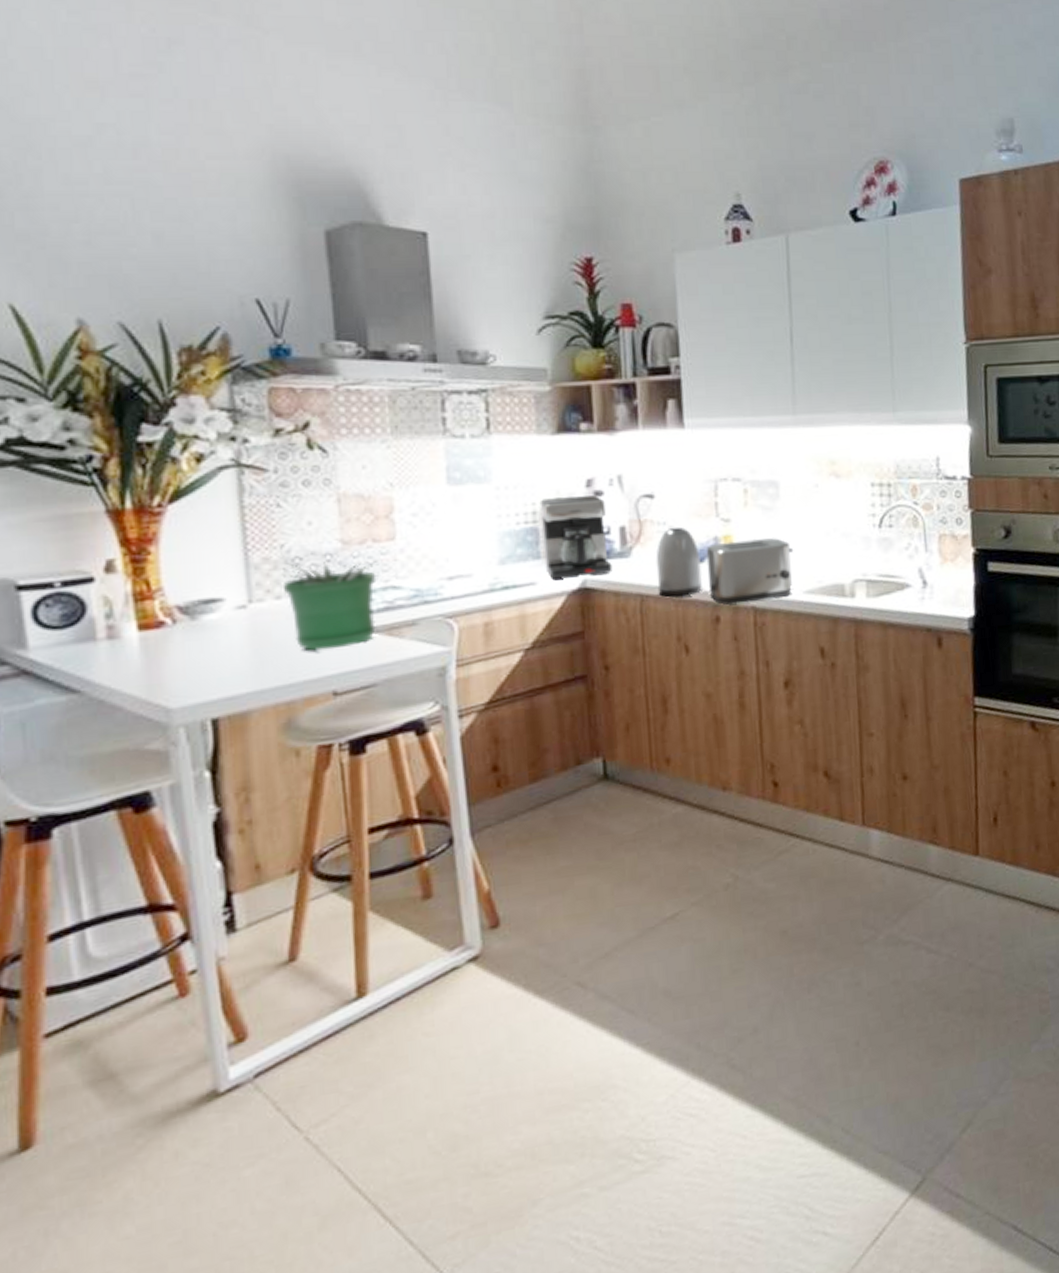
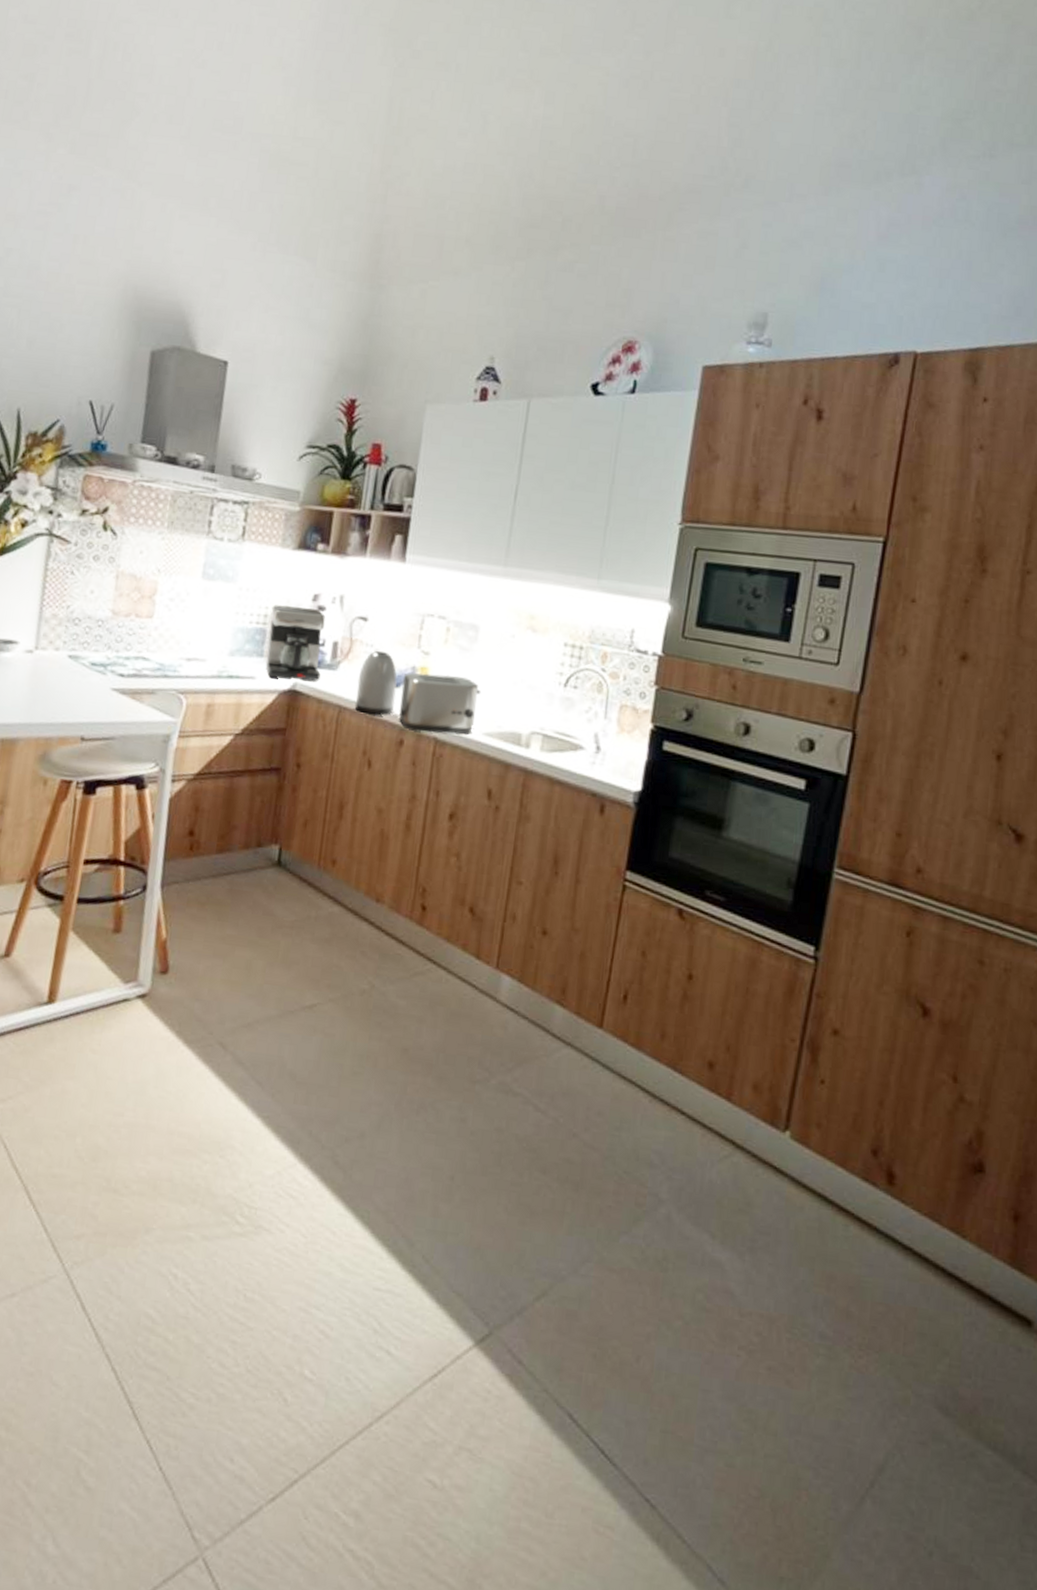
planter: present [283,562,380,651] -> none [62,622,137,702]

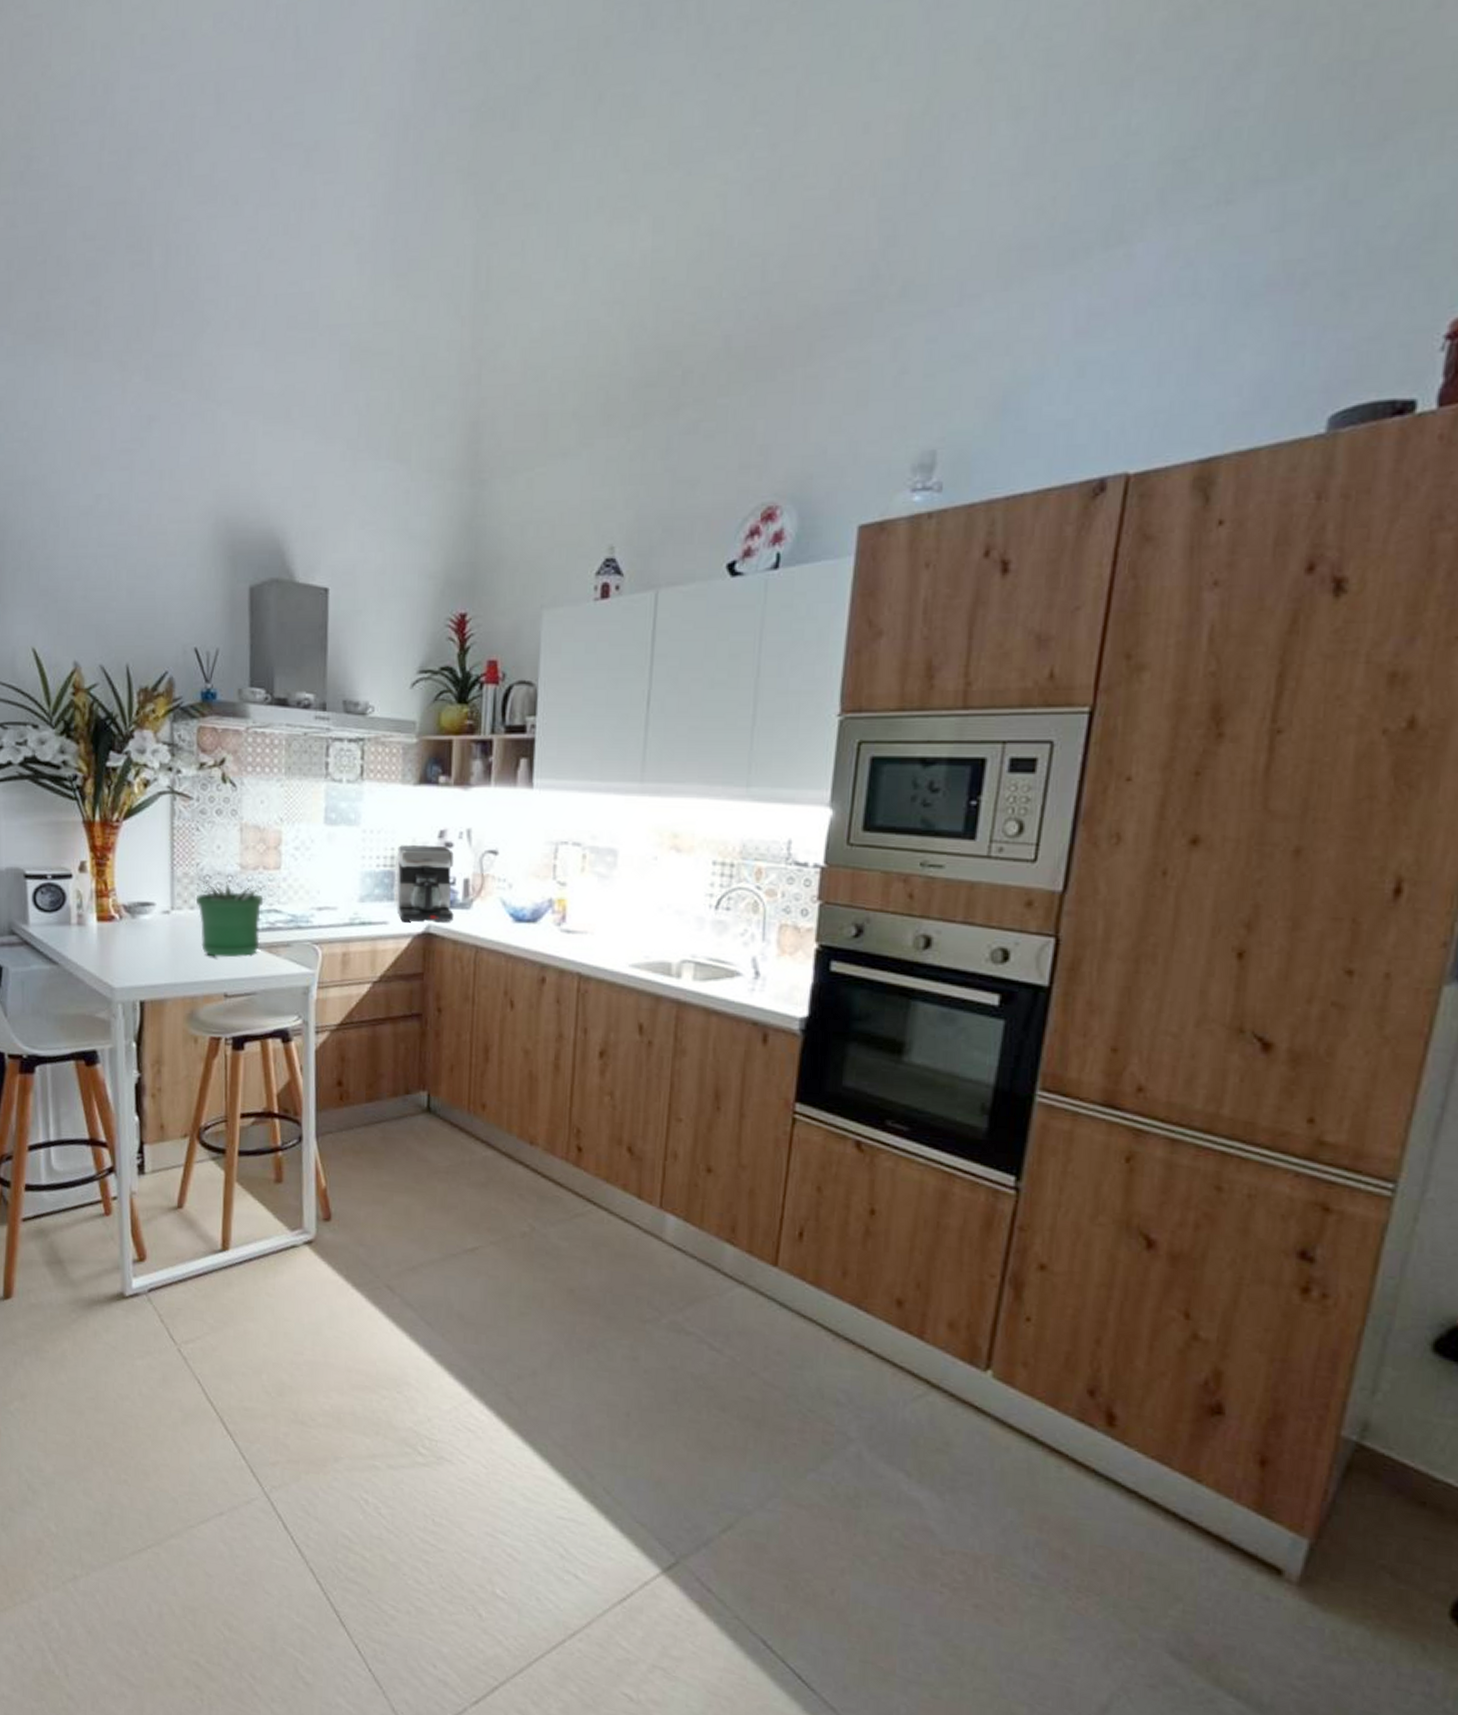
planter: none [62,622,137,702] -> present [196,879,267,958]
kettle: present [354,650,398,715] -> none [491,885,535,953]
toaster: present [398,672,481,734] -> none [538,905,625,967]

